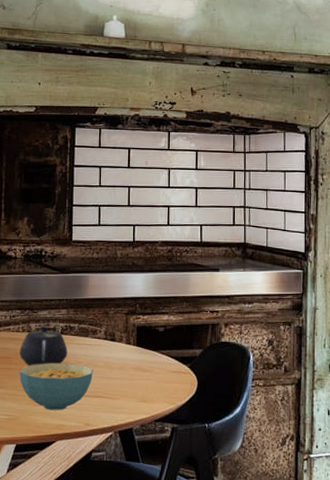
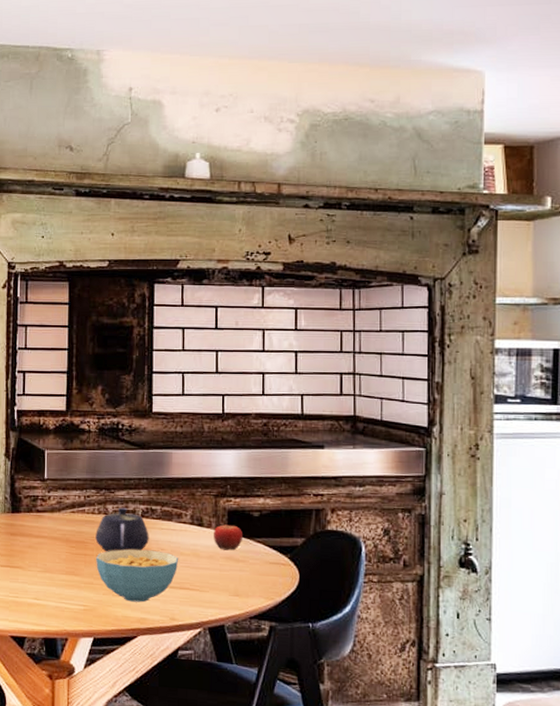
fruit: none [124,337,150,362] -> present [214,522,244,551]

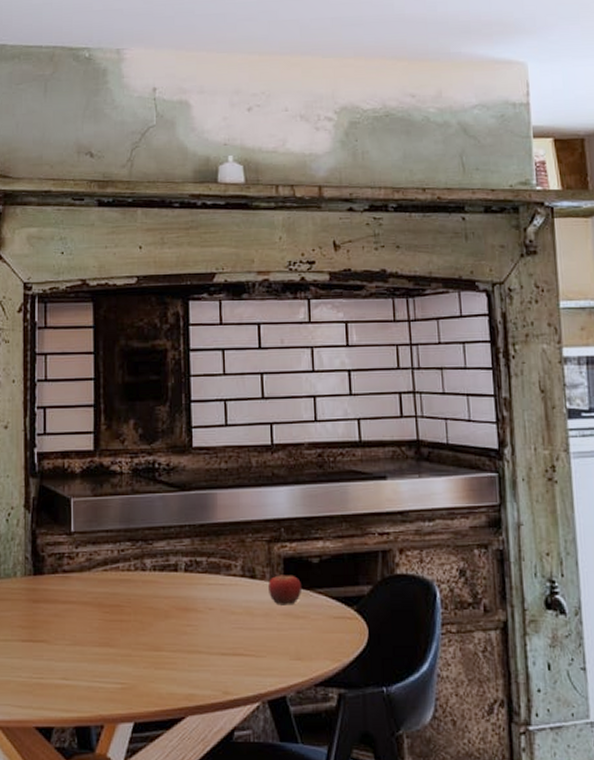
teapot: present [95,507,149,552] -> none [132,561,195,616]
cereal bowl: present [96,549,179,603] -> none [134,610,230,675]

